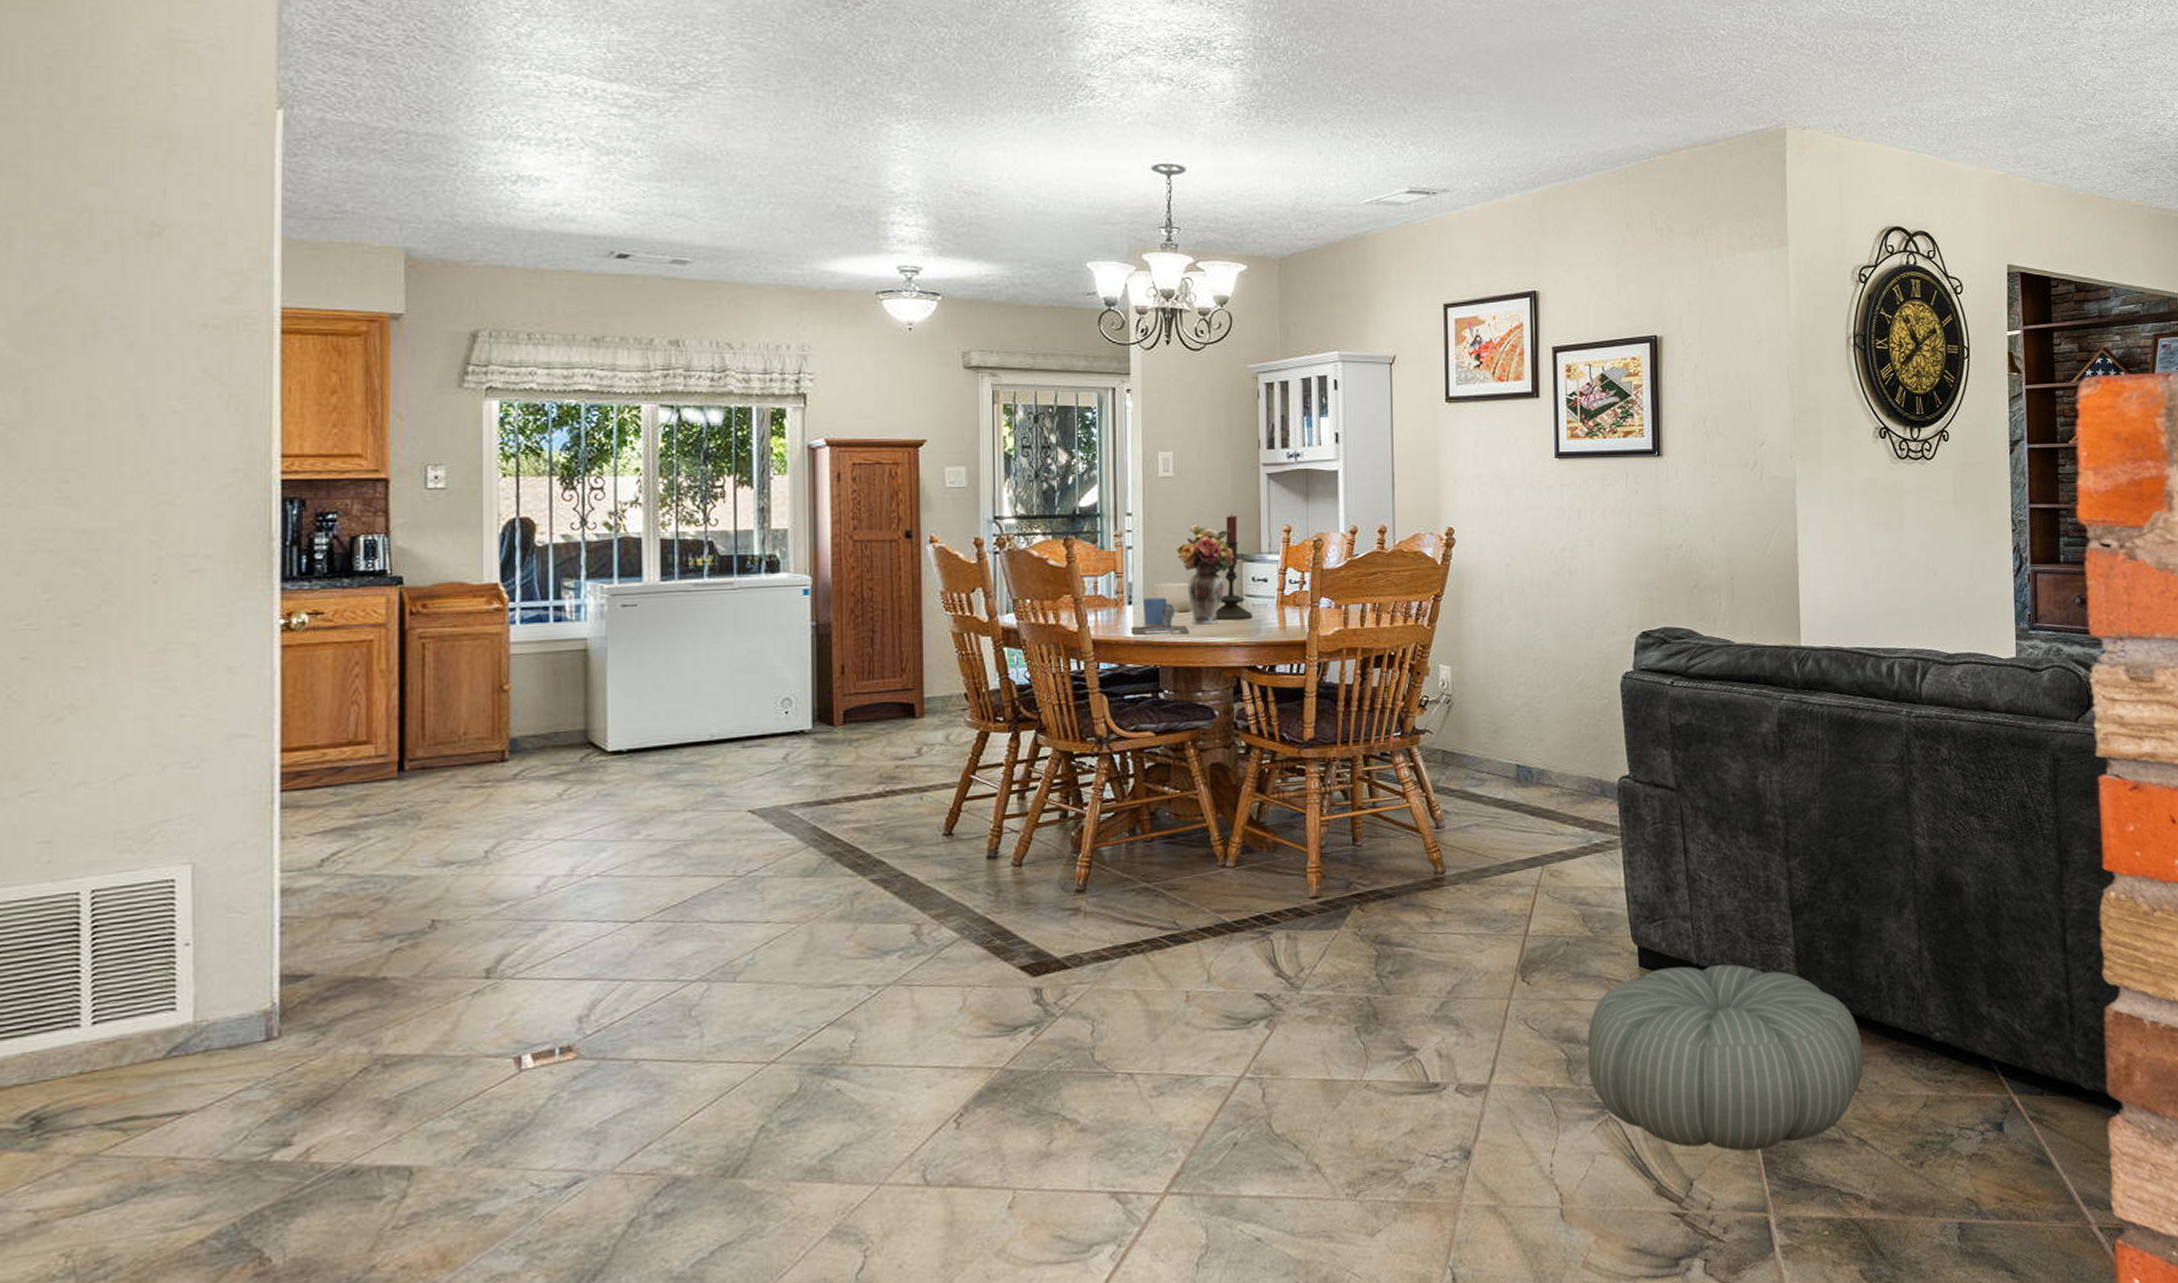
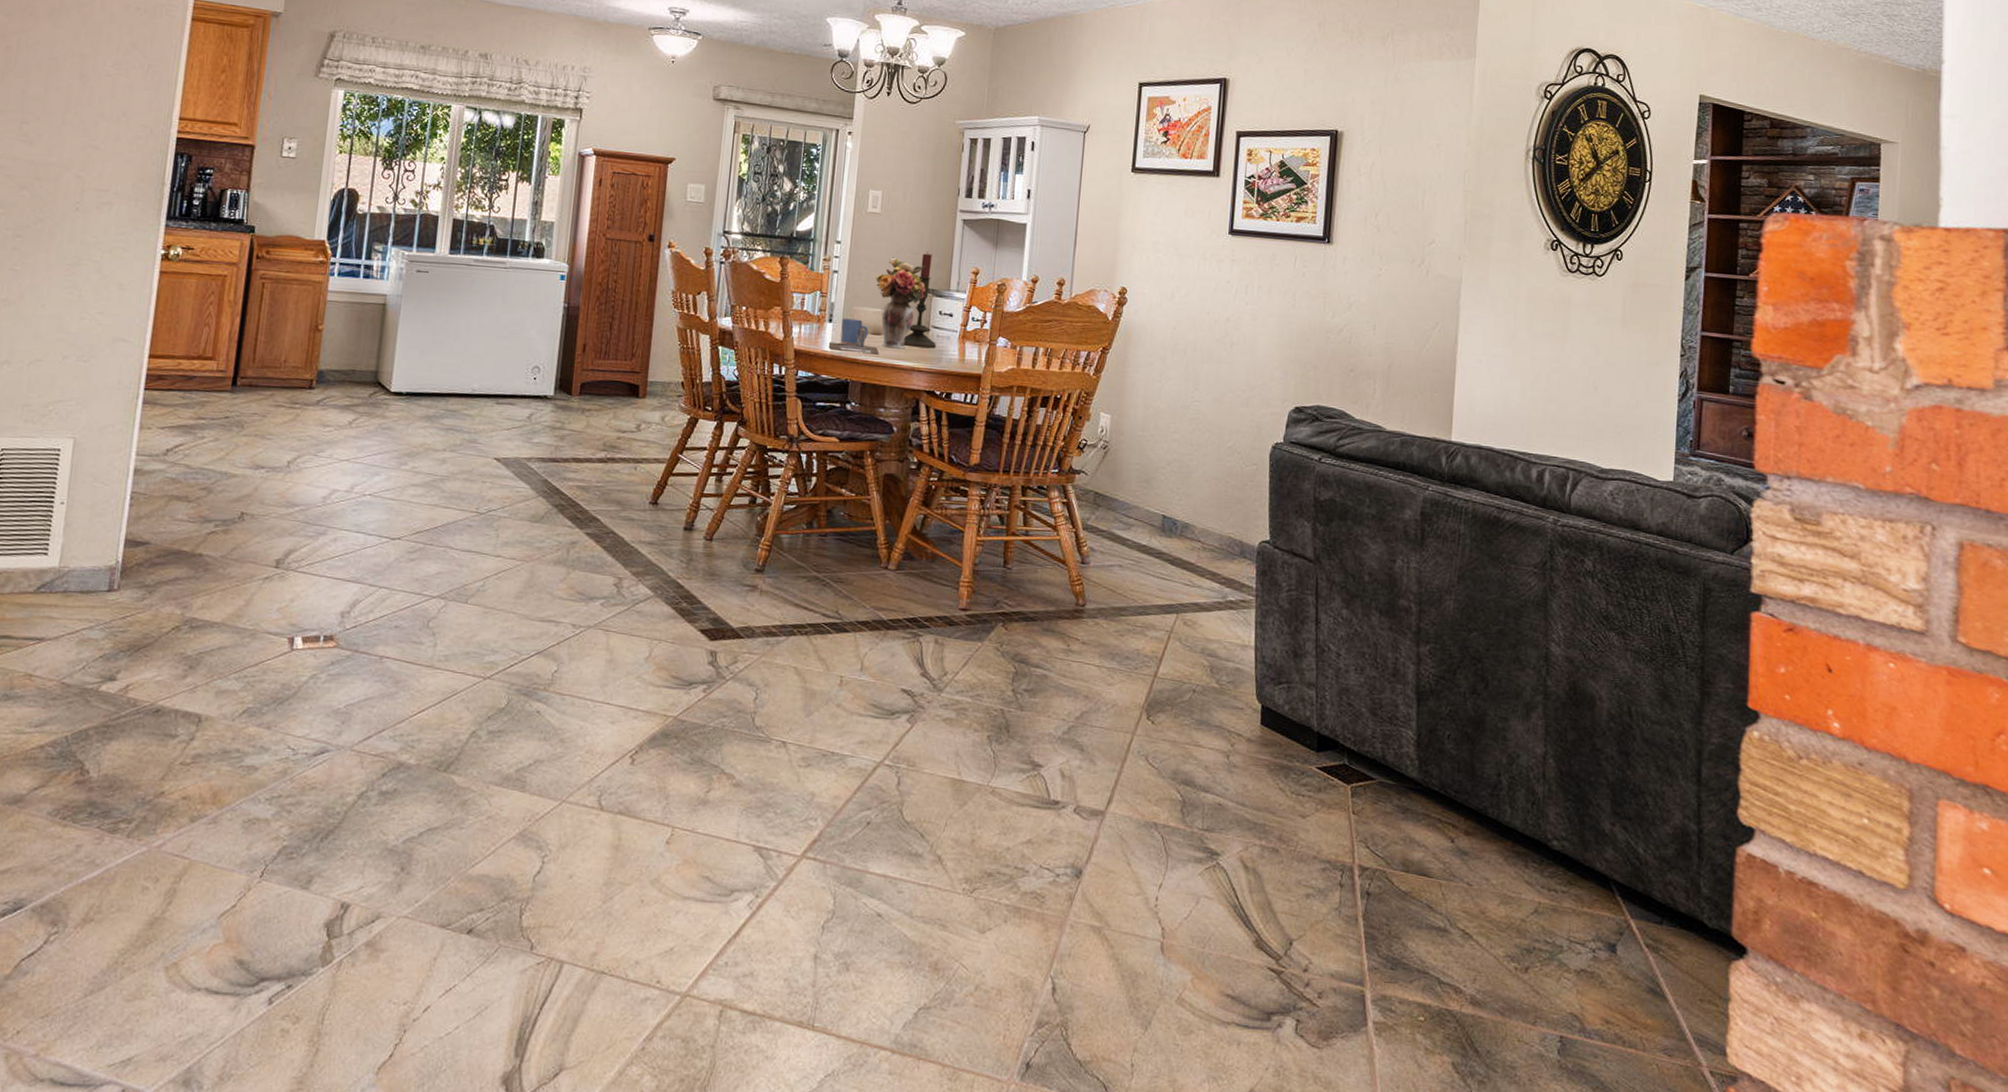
pouf: present [1587,964,1864,1151] -> none [1201,730,1477,924]

